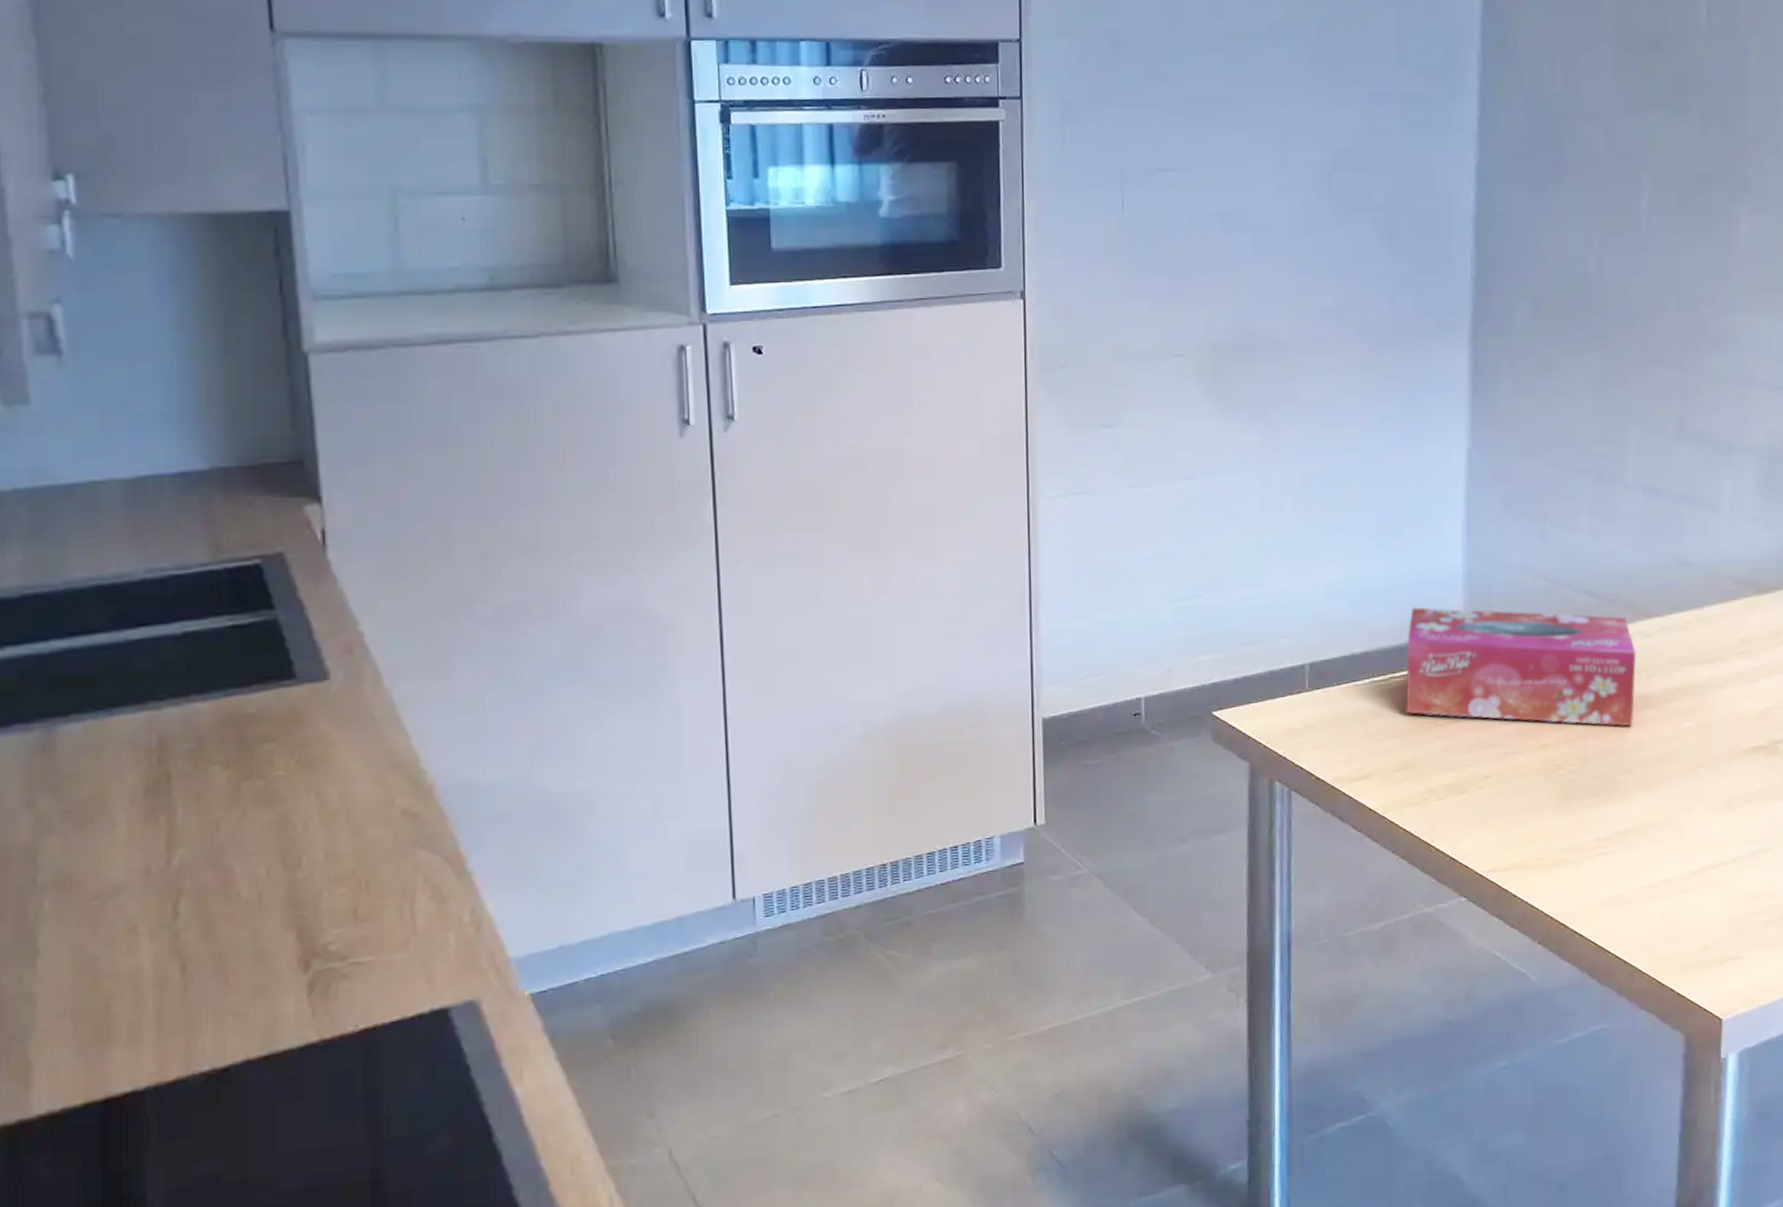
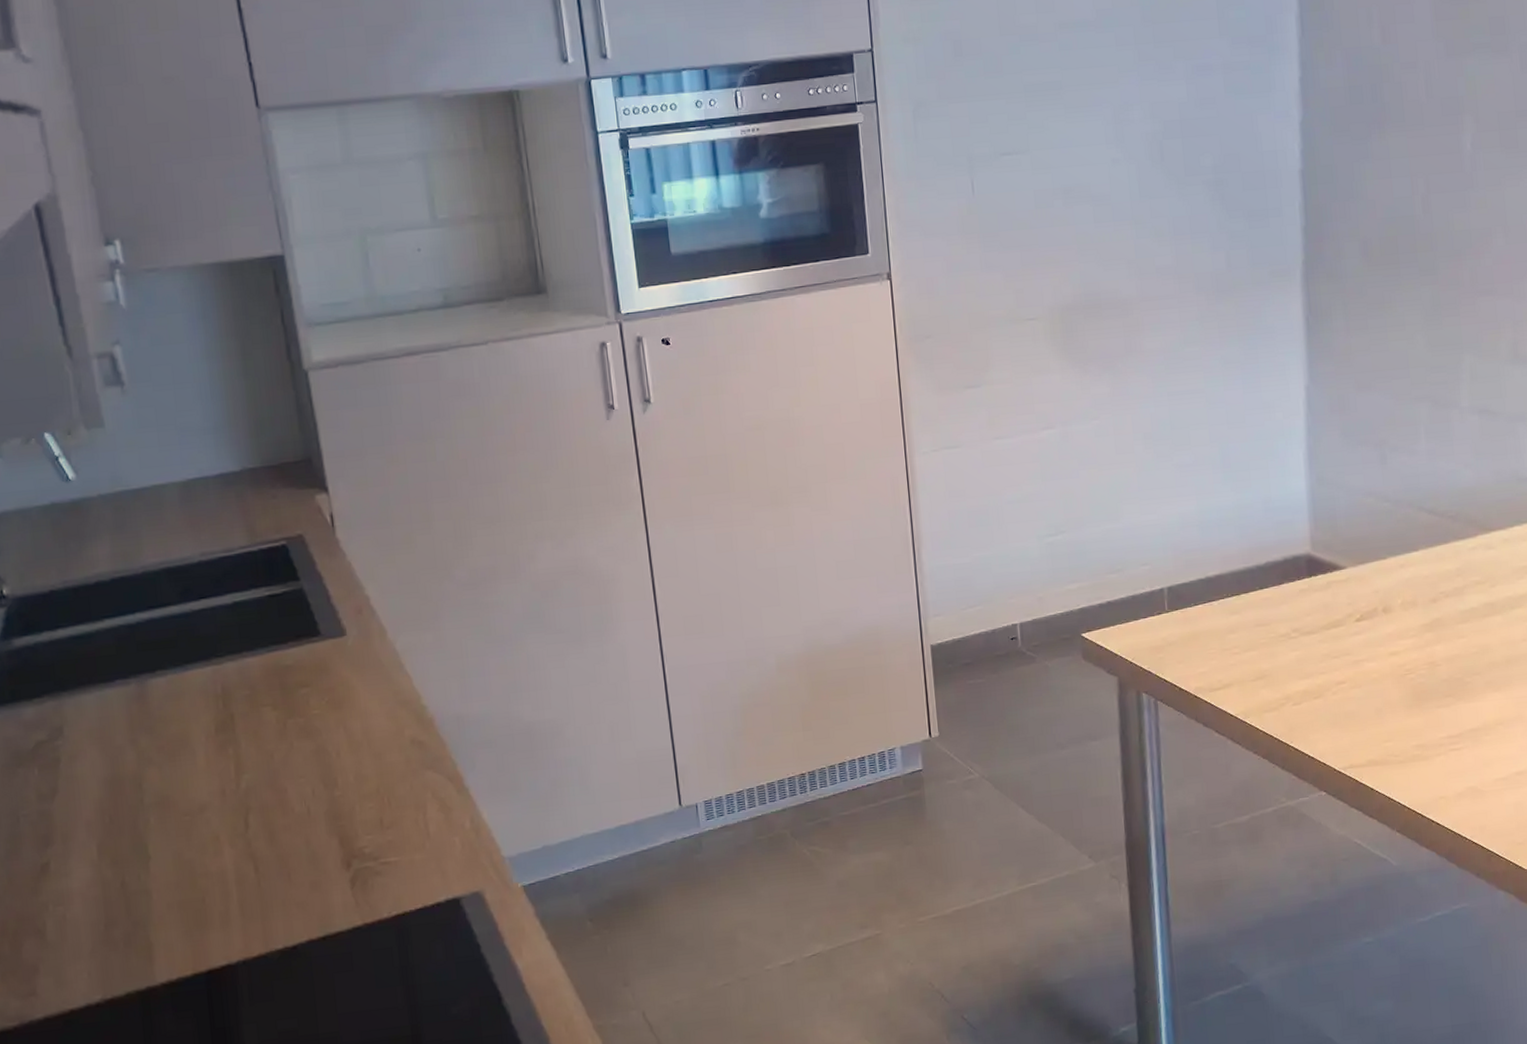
tissue box: present [1405,607,1636,727] -> none [1257,531,1481,633]

